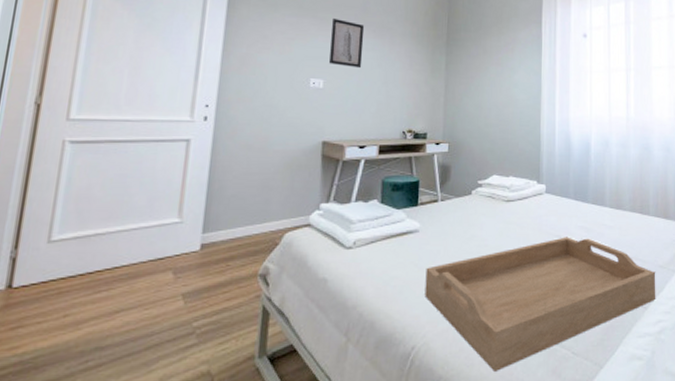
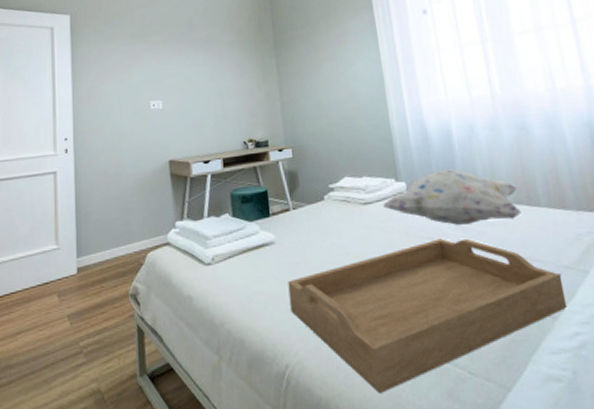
wall art: present [329,17,365,69] -> none [162,39,195,85]
decorative pillow: none [524,176,634,226] -> present [383,168,522,225]

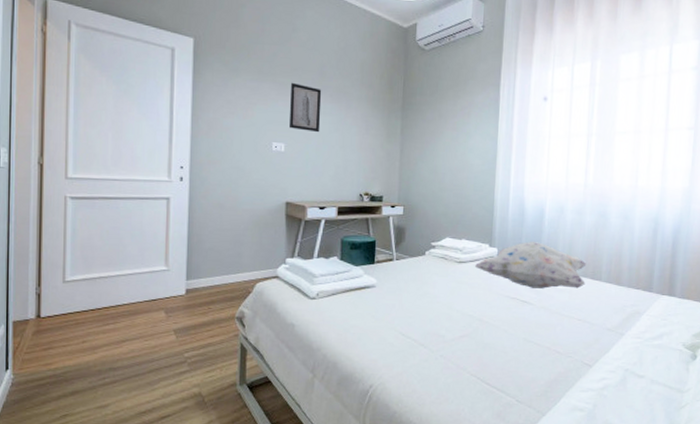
wall art: none [162,39,195,85] -> present [290,82,322,133]
serving tray: present [288,238,568,395] -> none [381,297,603,412]

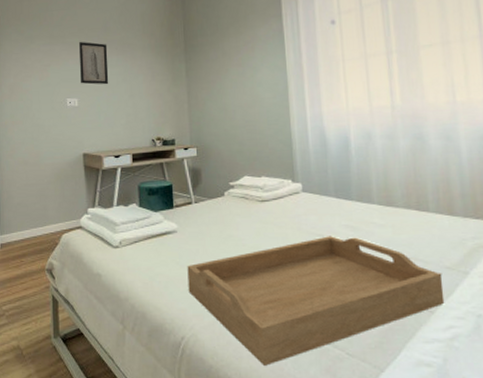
serving tray: none [381,297,603,412] -> present [187,236,445,367]
decorative pillow: present [475,241,587,289] -> none [279,172,410,224]

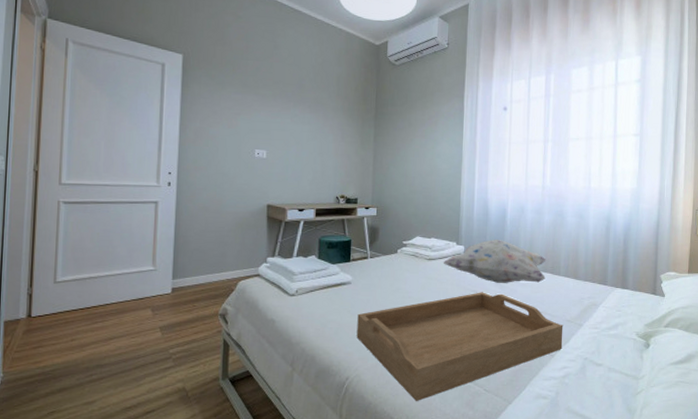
wall art: present [79,41,109,85] -> none [271,94,301,141]
decorative pillow: none [279,172,410,224] -> present [444,239,546,283]

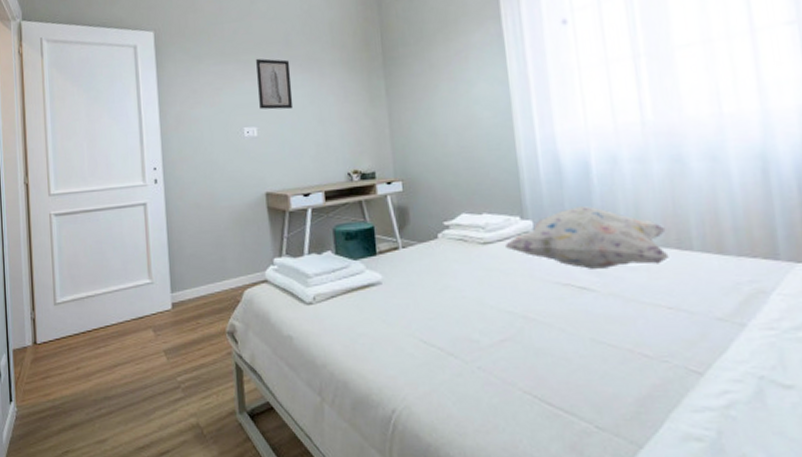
wall art: none [271,94,301,141] -> present [256,58,294,110]
serving tray: present [356,292,563,402] -> none [396,283,717,444]

